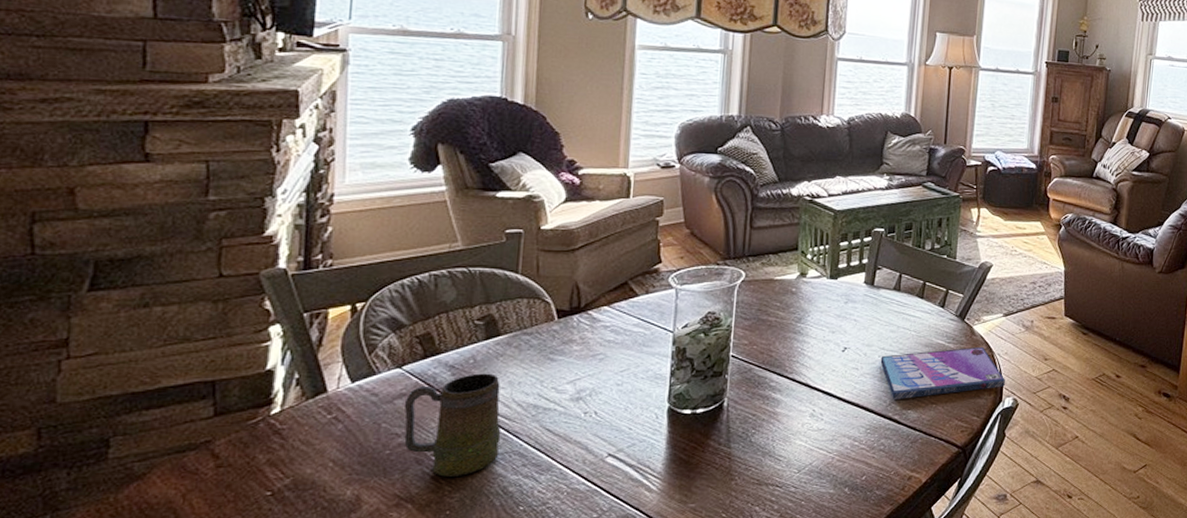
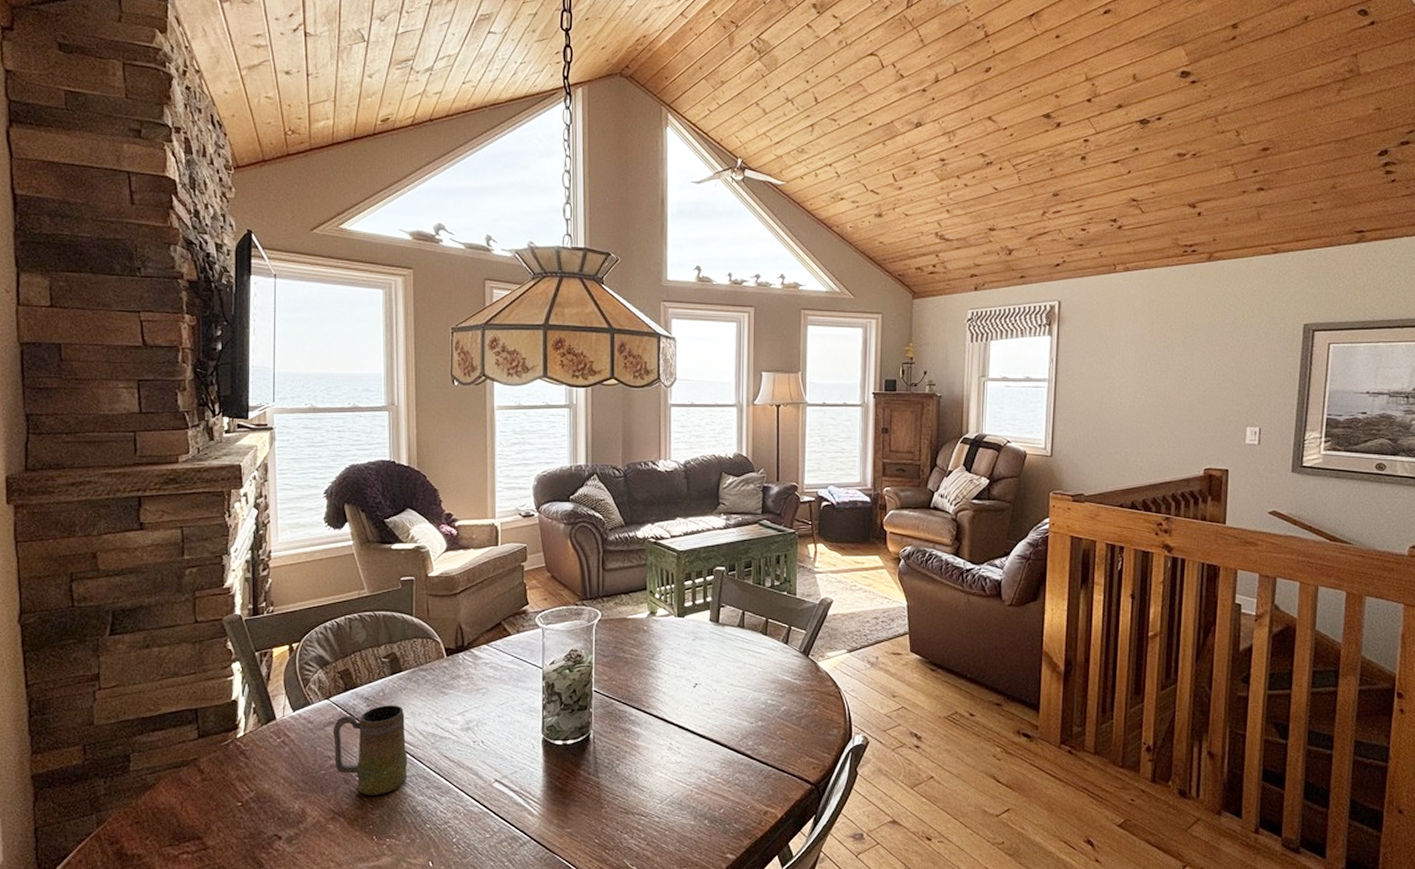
video game case: present [880,346,1005,399] -> none [730,683,854,735]

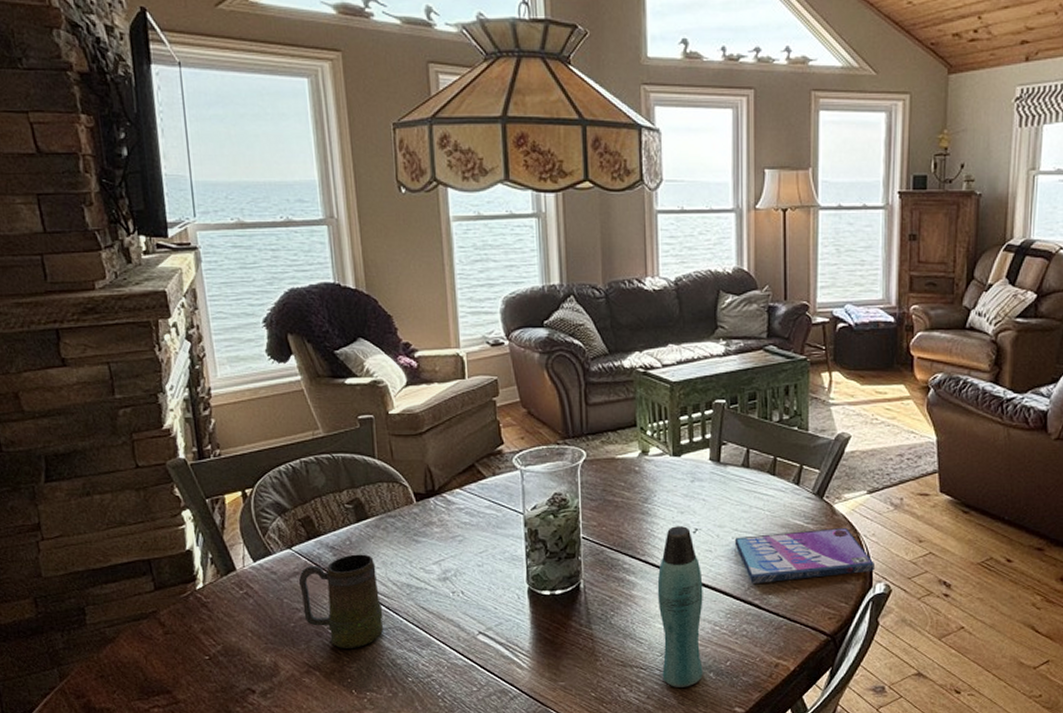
bottle: none [659,681,701,834] -> present [657,526,703,687]
video game case: none [730,683,854,735] -> present [734,527,874,583]

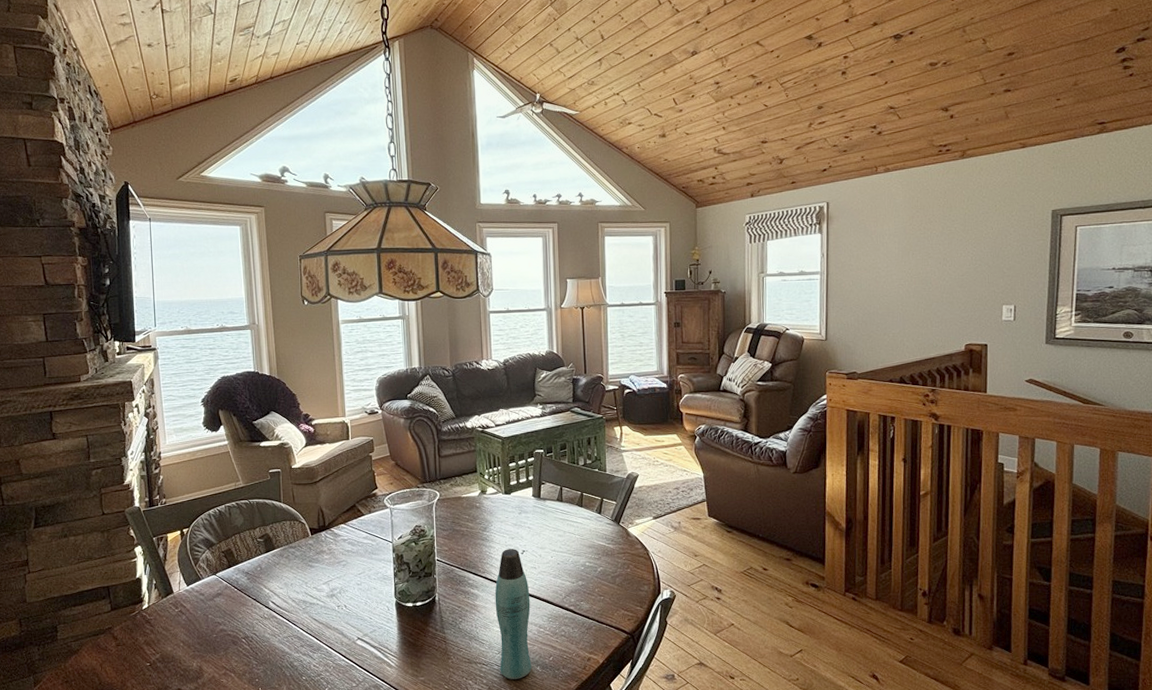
mug: present [298,554,383,648] -> none [220,577,284,654]
video game case: present [734,527,874,583] -> none [553,546,661,593]

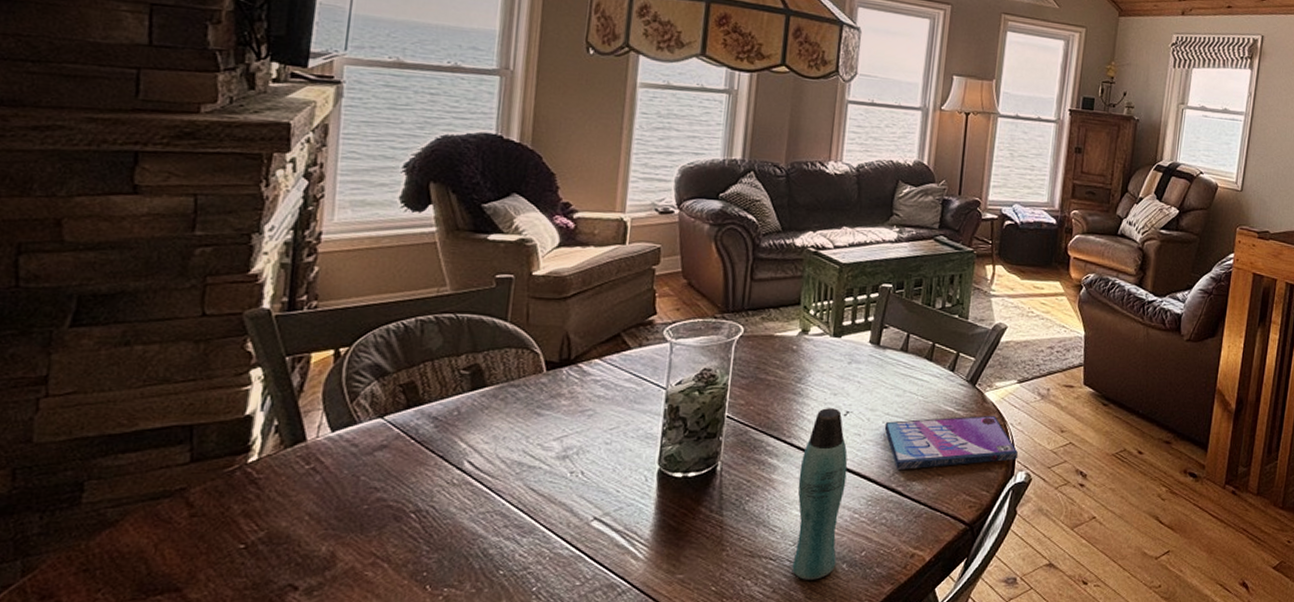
video game case: none [553,546,661,593] -> present [884,415,1018,470]

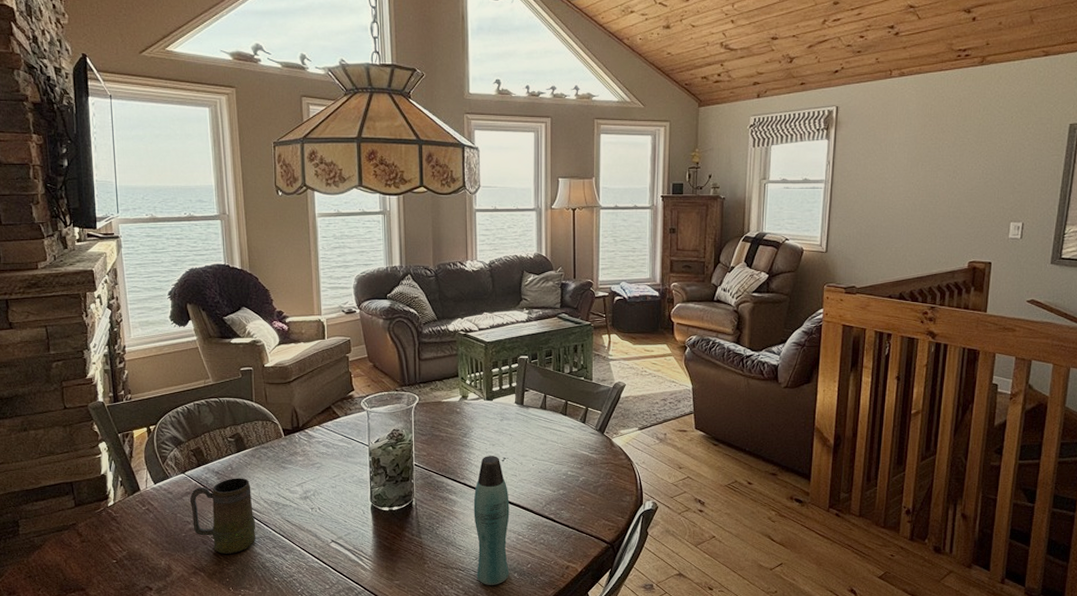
mug: none [383,426,485,535] -> present [189,478,256,554]
video game case: present [884,415,1018,470] -> none [534,456,644,501]

